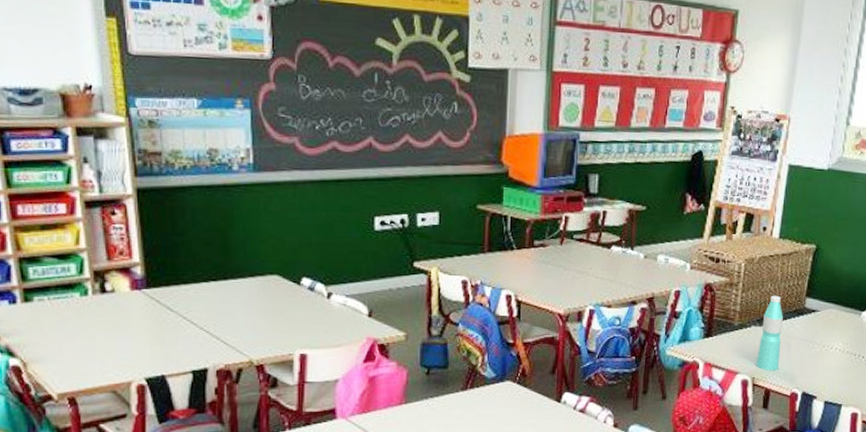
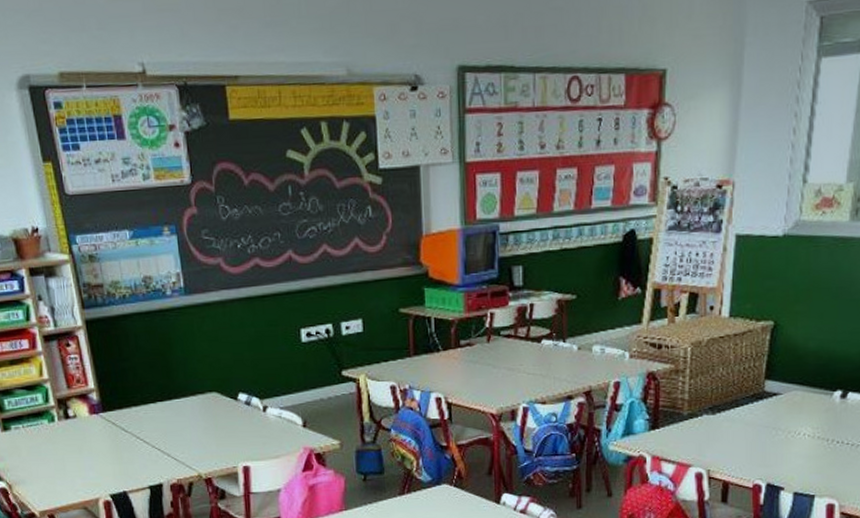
water bottle: present [756,295,783,371] -> none [711,379,739,462]

